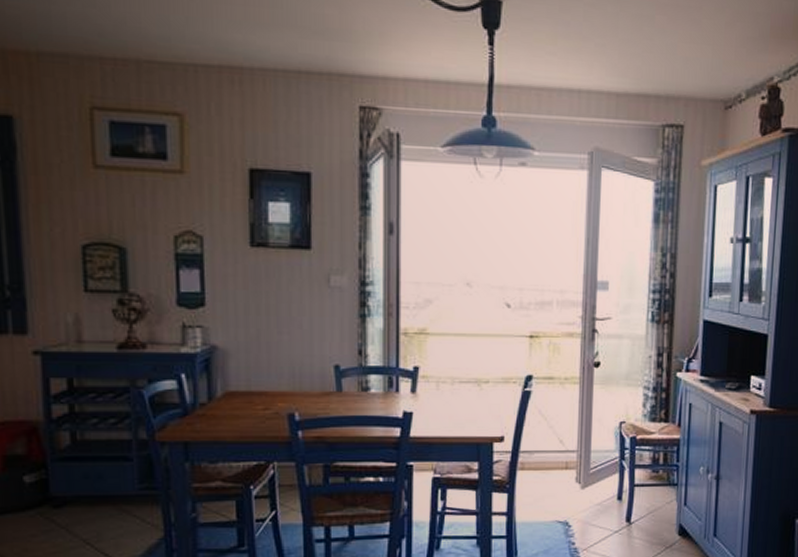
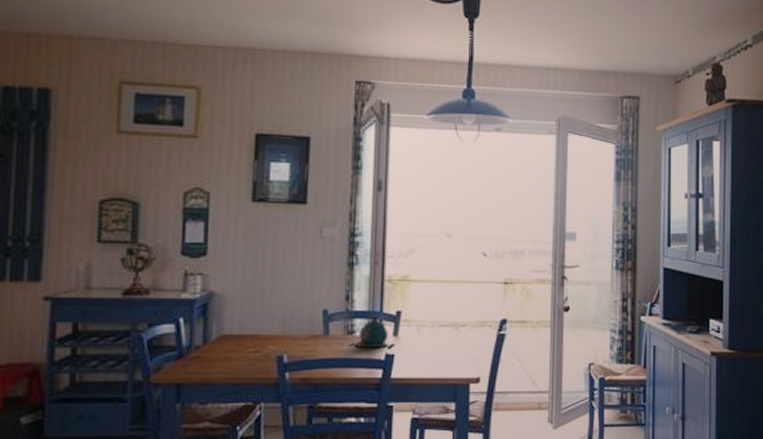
teapot: none [364,372,414,406] -> present [349,316,396,349]

